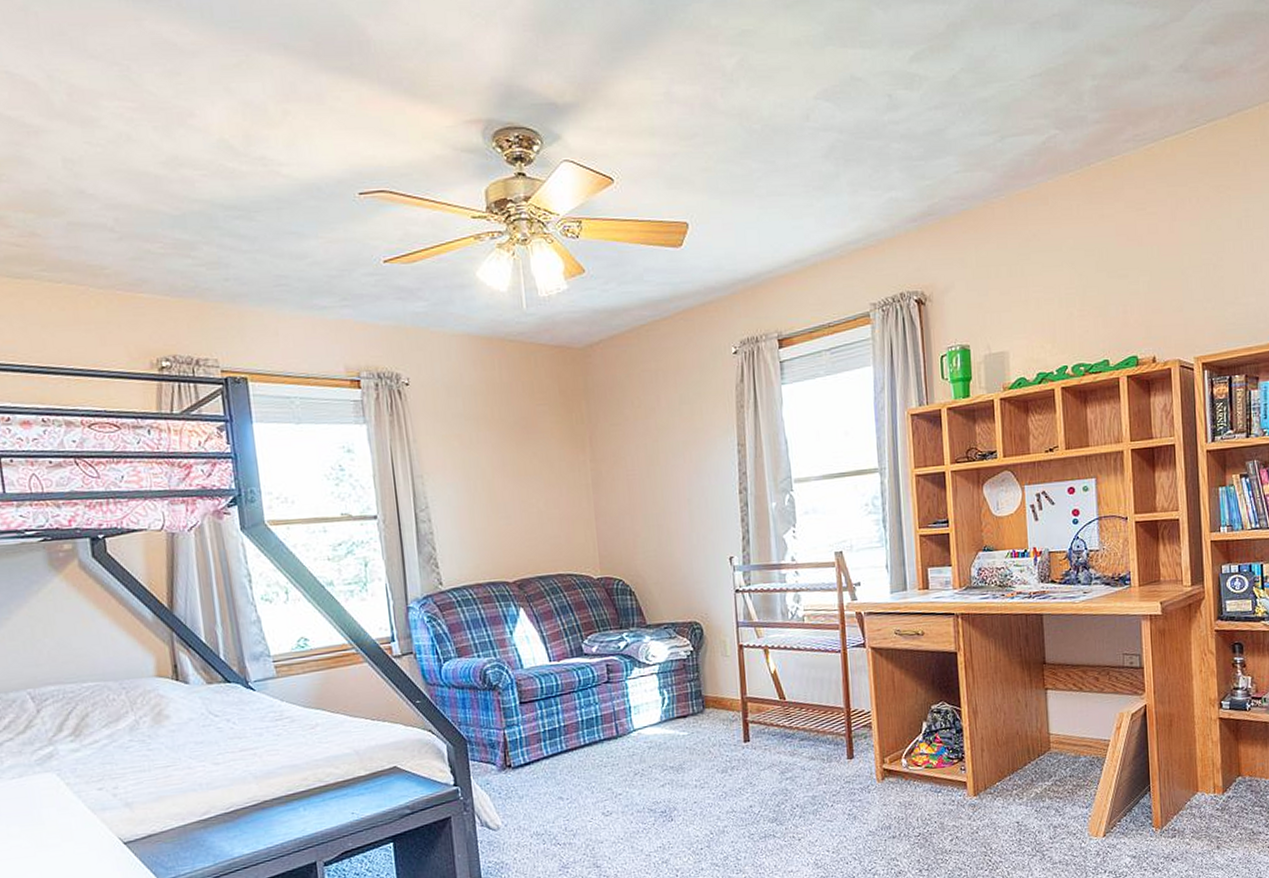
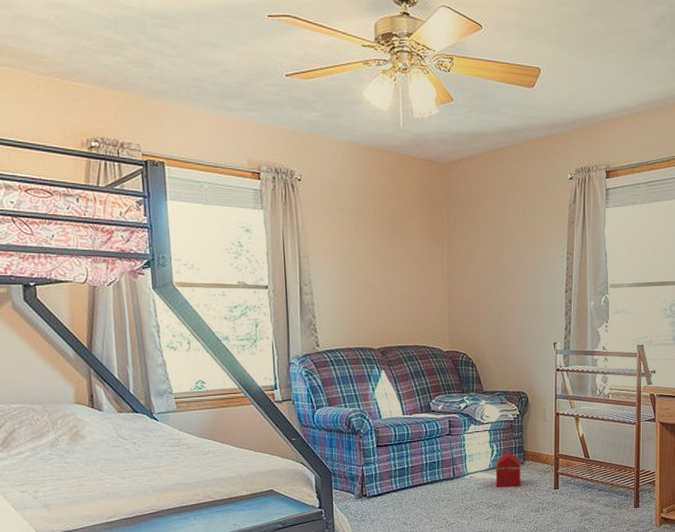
toy house: none [668,698,701,745] -> present [495,451,521,488]

